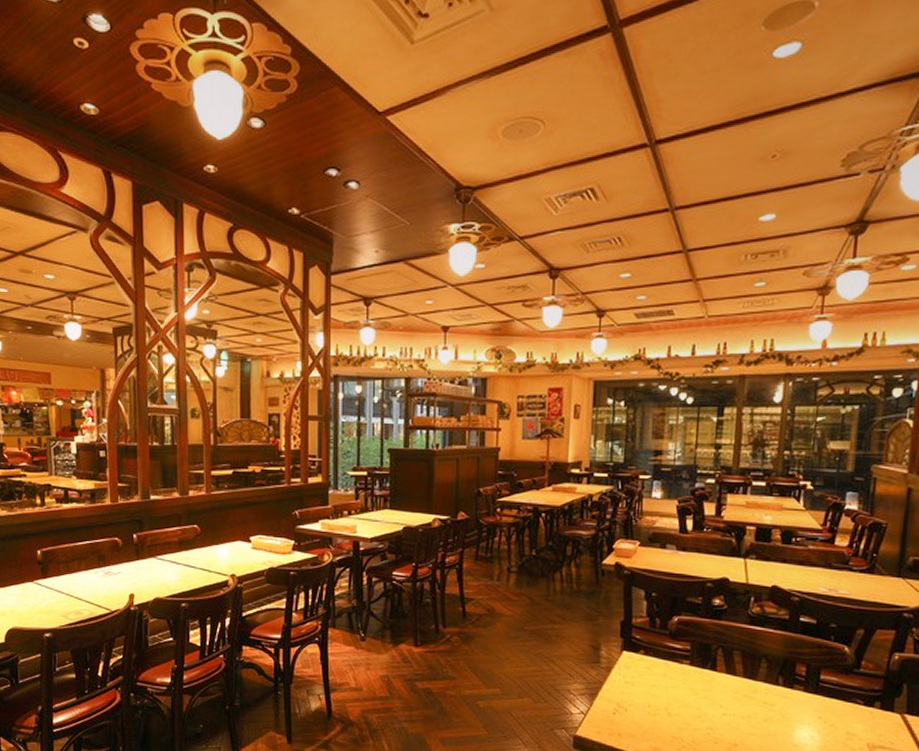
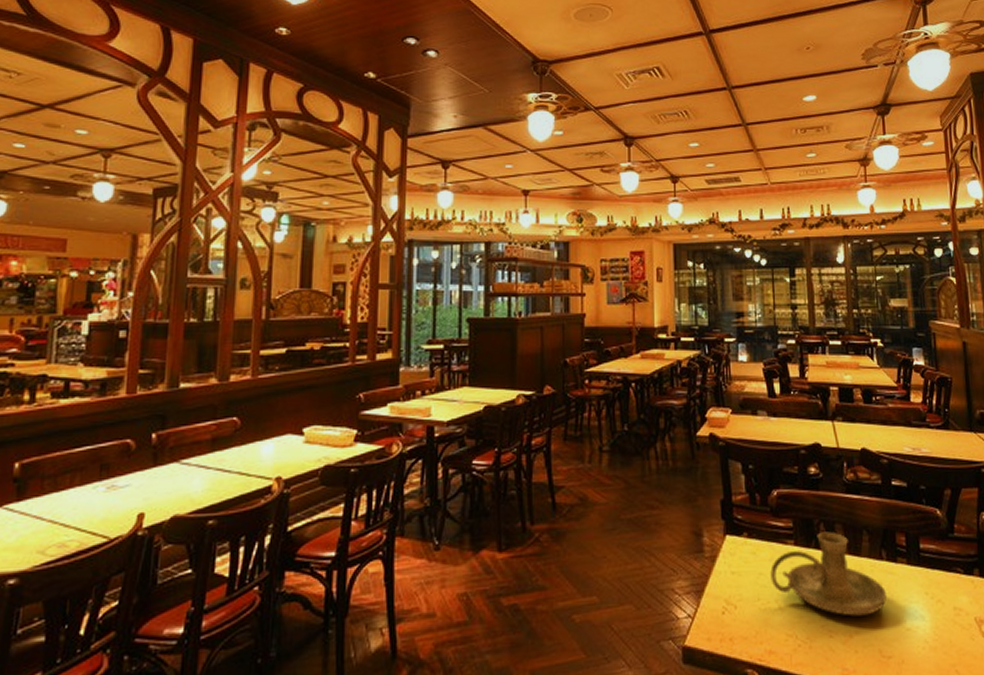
candle holder: none [662,656,778,730] -> present [770,531,886,617]

